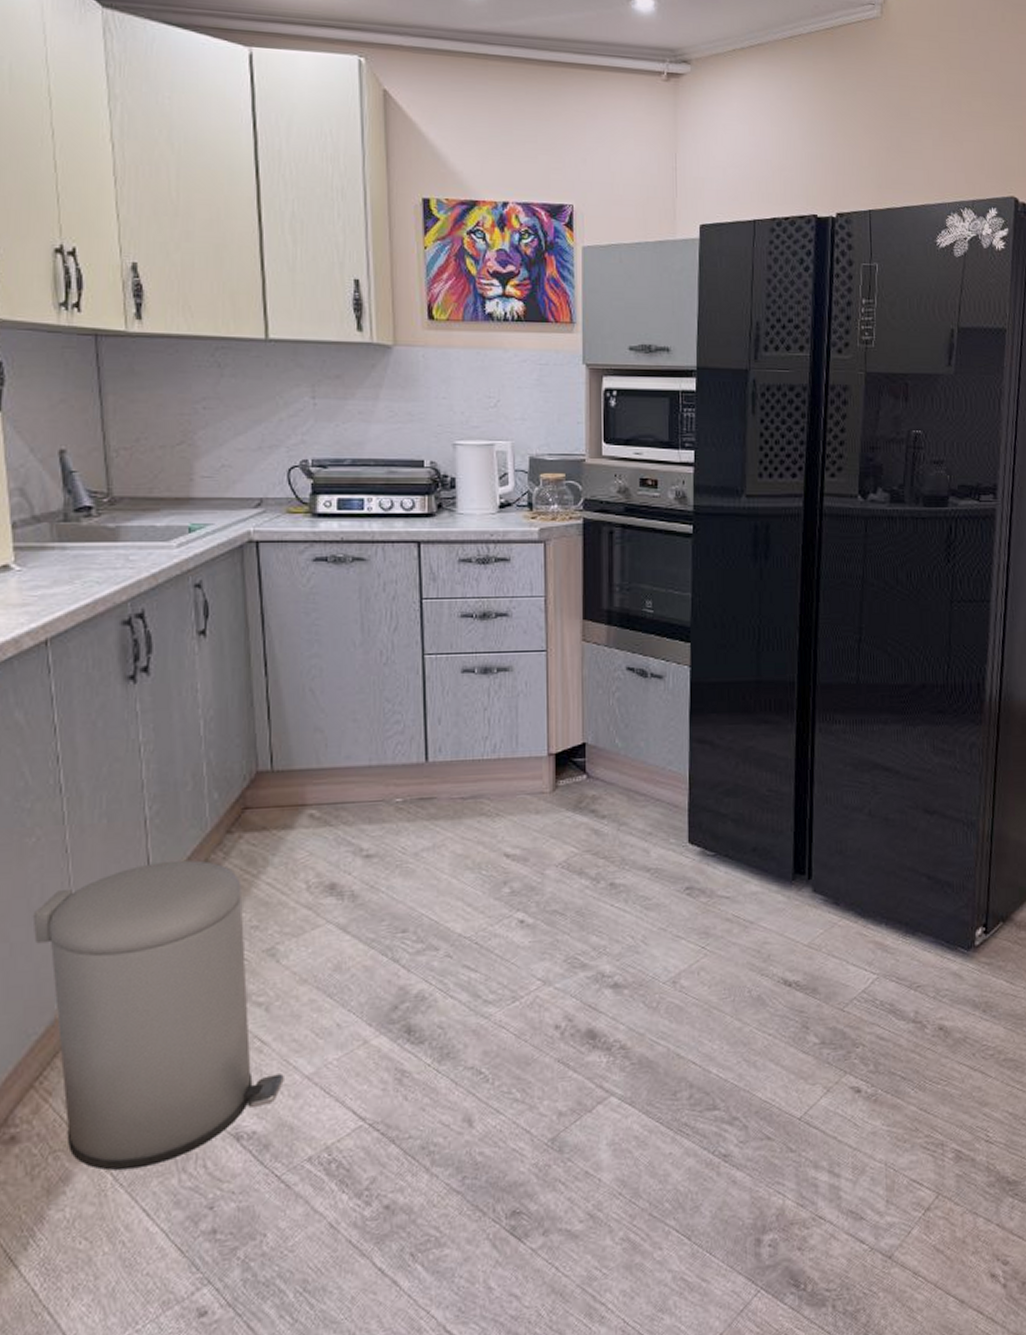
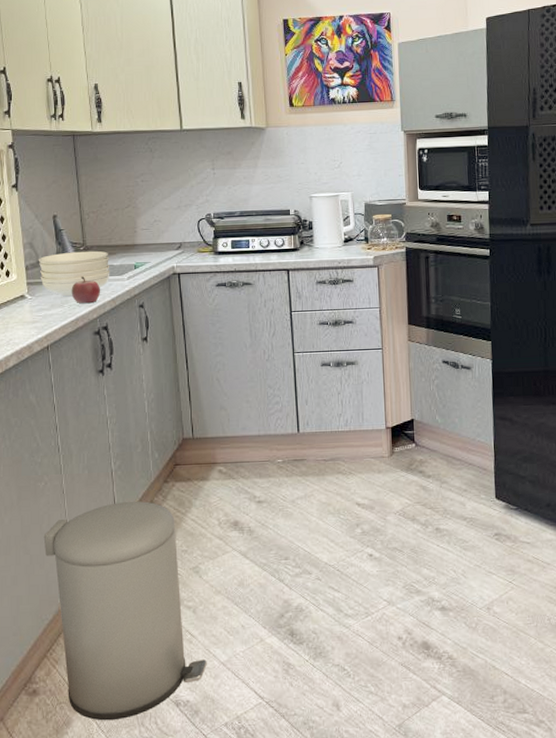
bowl: none [33,504,150,569] -> present [38,250,110,297]
fruit: none [86,541,135,581] -> present [71,276,101,304]

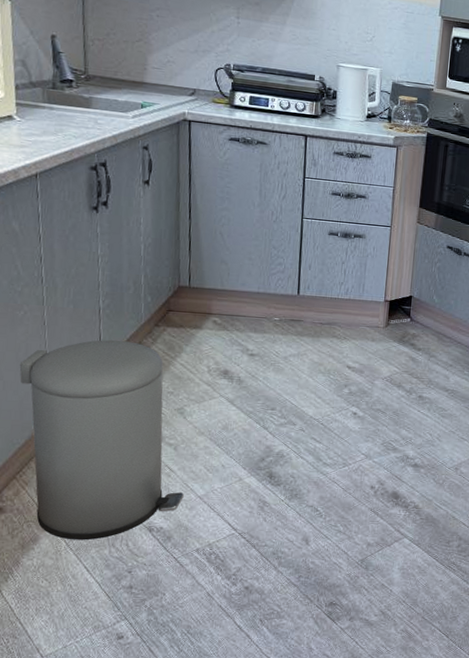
bowl: present [38,250,110,297] -> none [31,77,114,126]
fruit: present [71,276,101,304] -> none [67,106,102,136]

